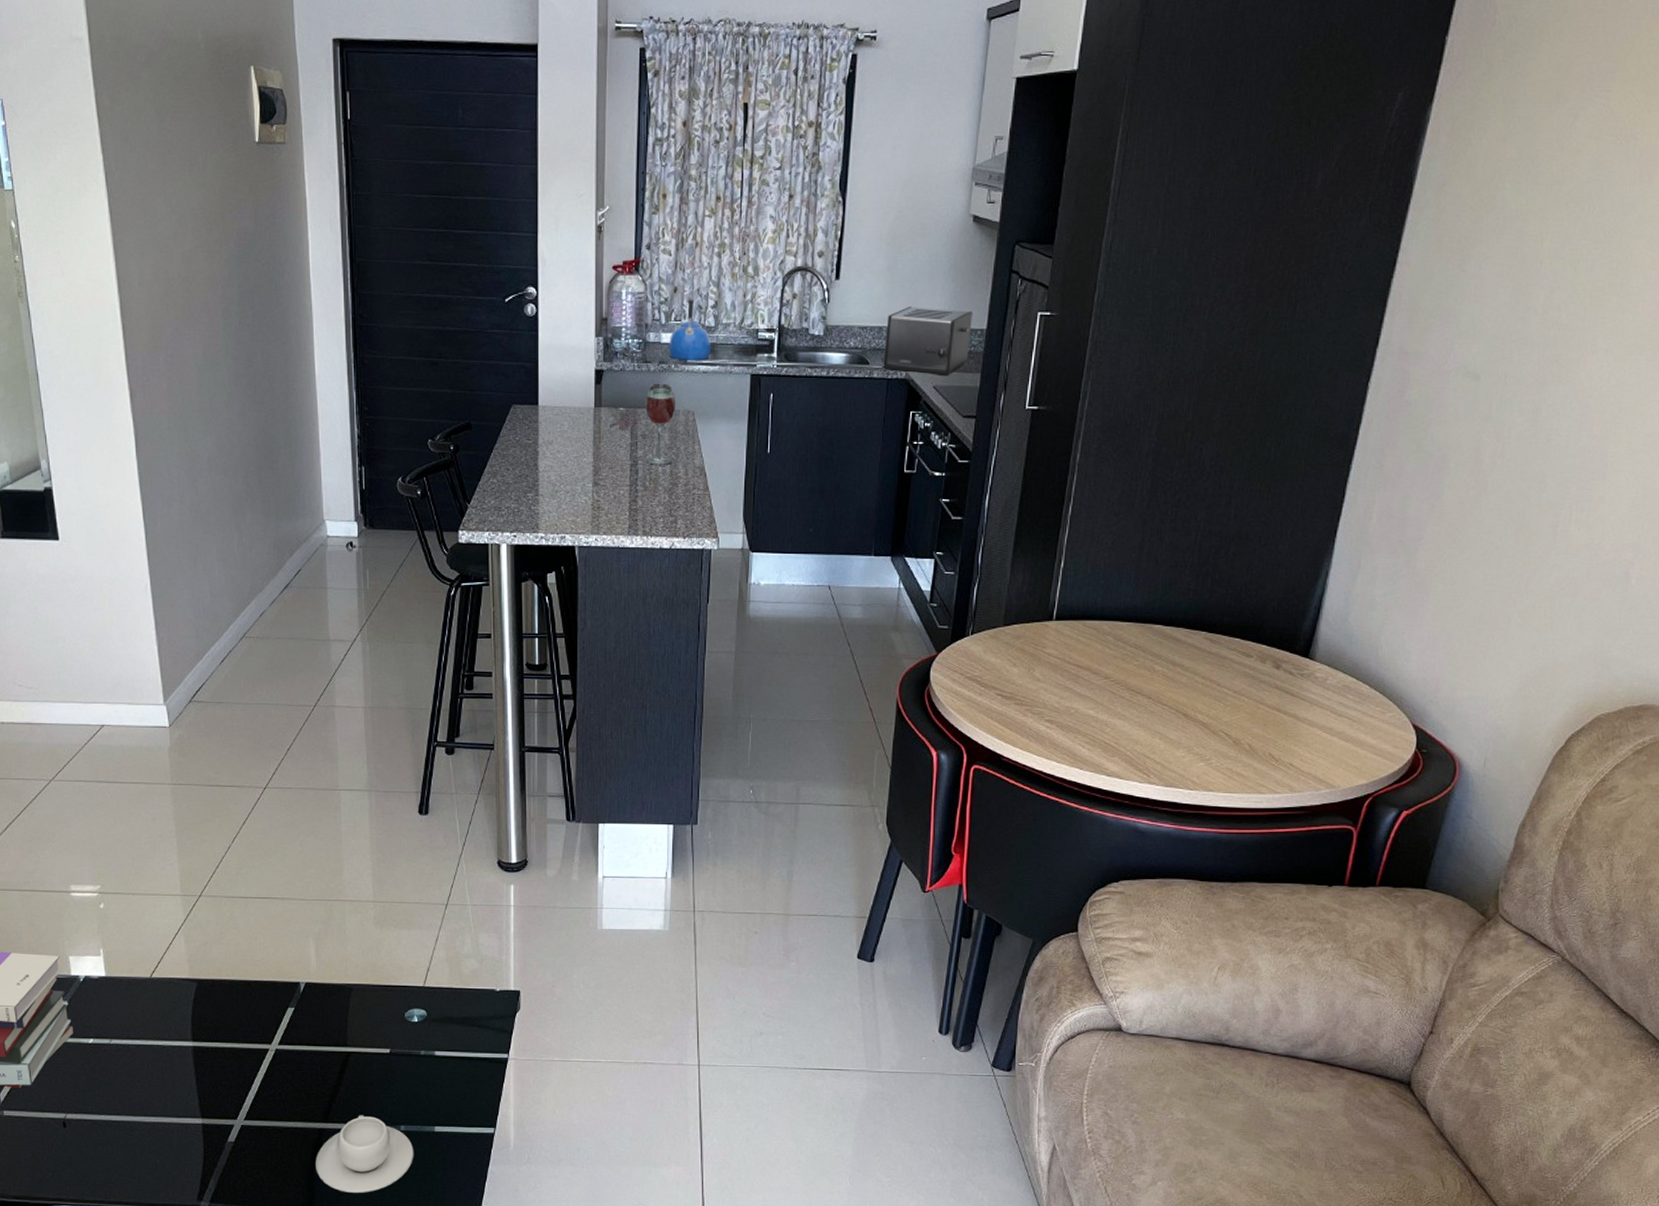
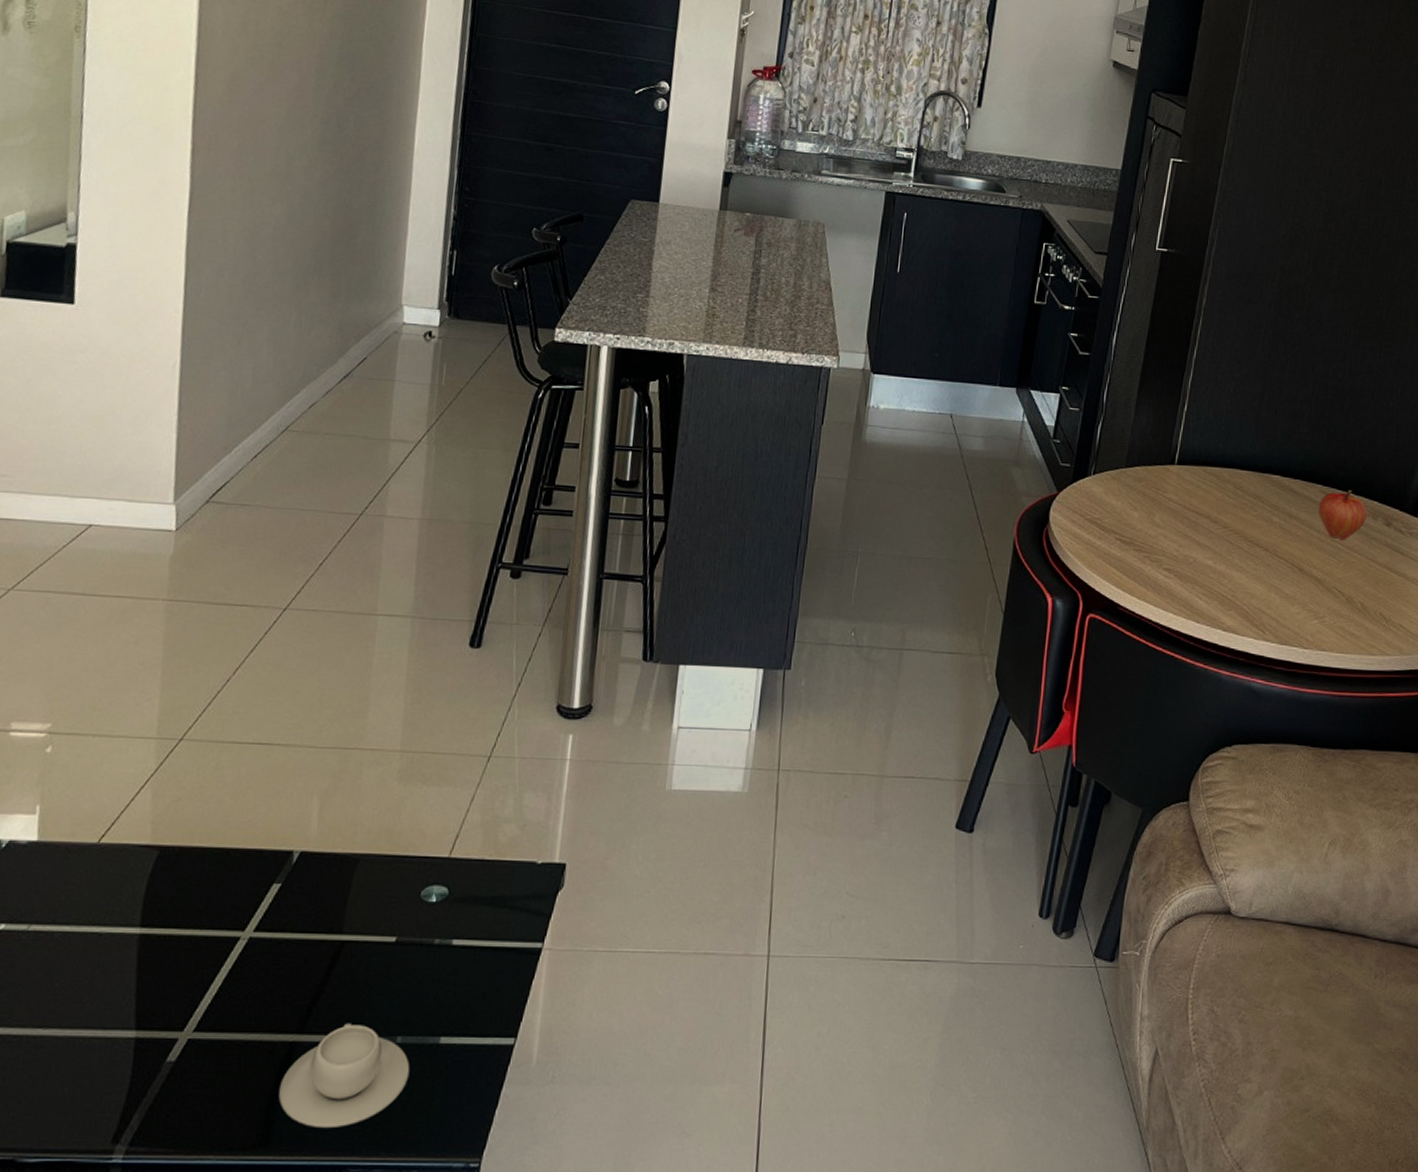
wineglass: present [645,383,675,465] -> none [770,191,806,276]
kettle: present [669,300,711,361] -> none [803,112,848,174]
toaster: present [883,307,972,375] -> none [1019,140,1109,211]
fruit: none [1202,635,1255,685] -> present [1318,489,1368,540]

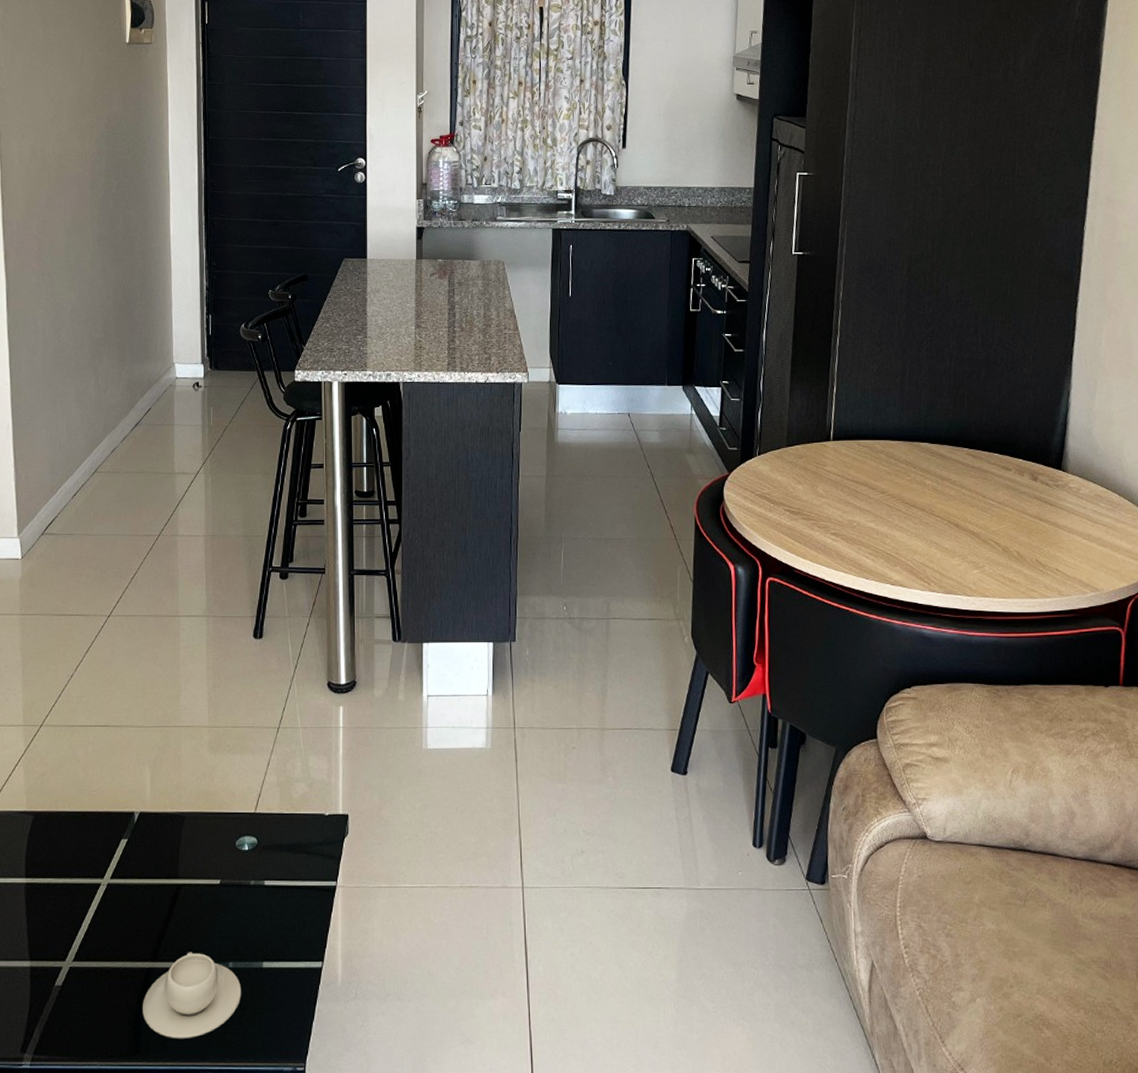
fruit: present [1318,489,1368,540] -> none [966,450,1014,496]

